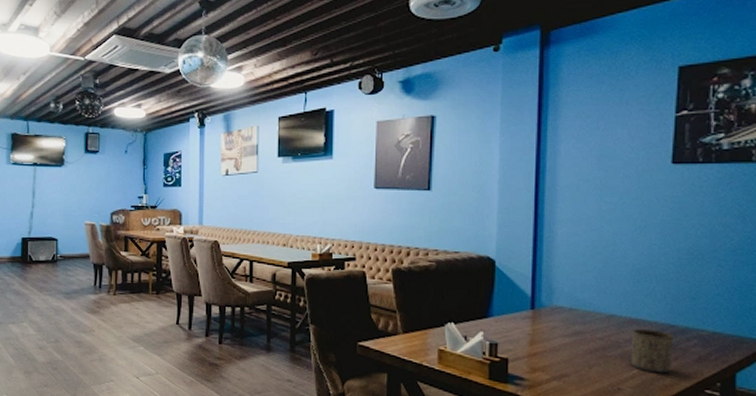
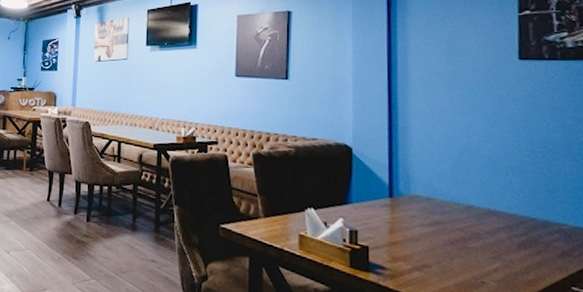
cup: present [630,329,673,374] -> none [492,221,535,268]

